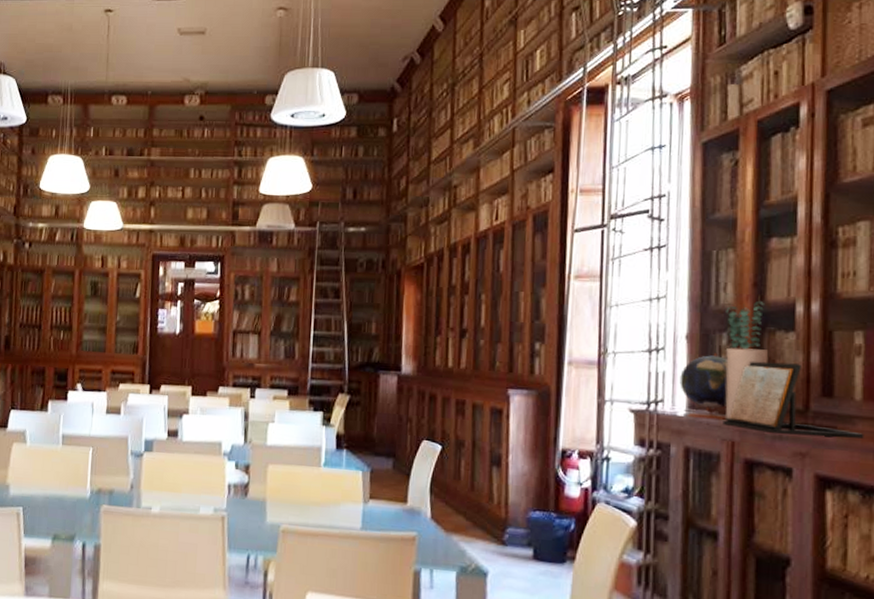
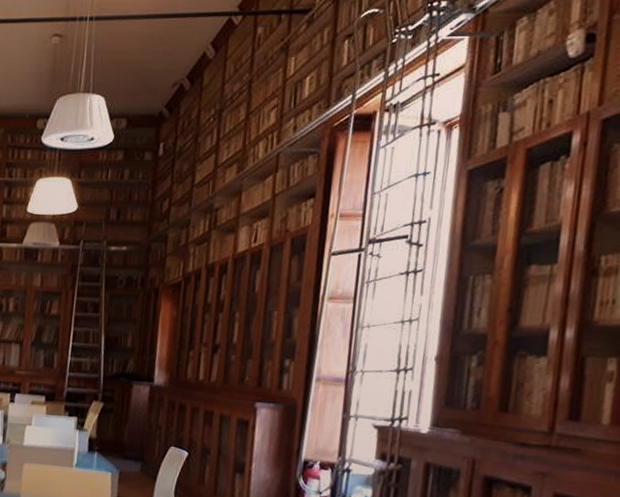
globe: present [680,353,728,421] -> none [425,375,475,440]
book stand: present [722,361,864,439] -> none [465,384,609,461]
vase: present [725,295,769,419] -> none [469,320,518,438]

